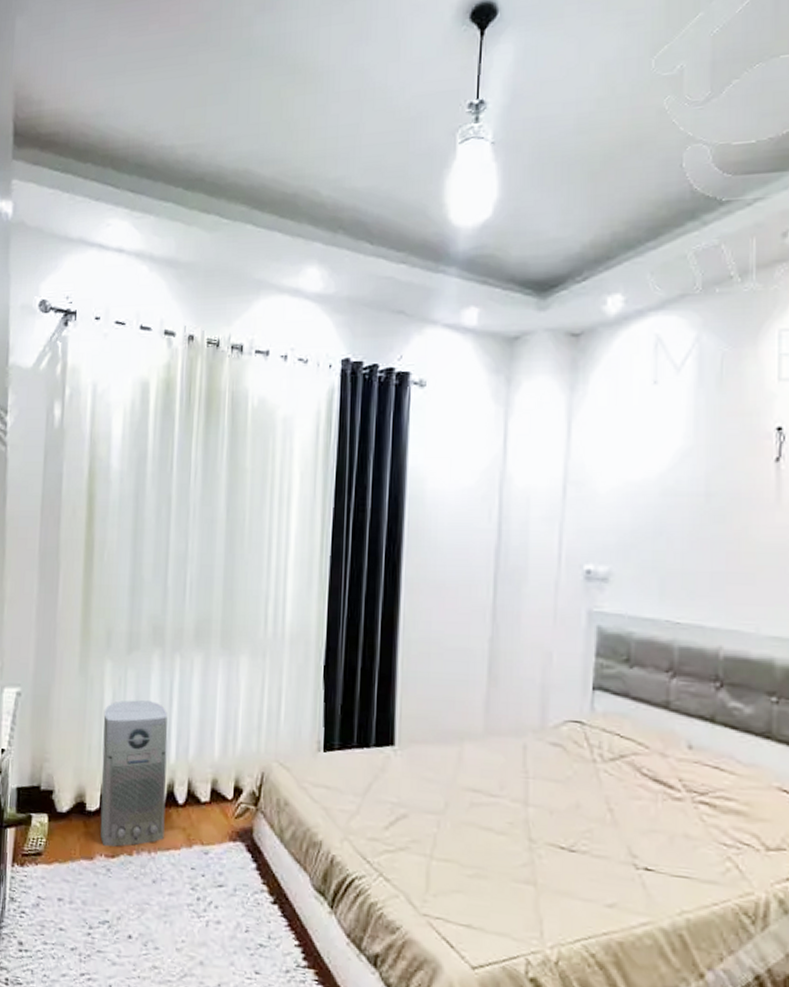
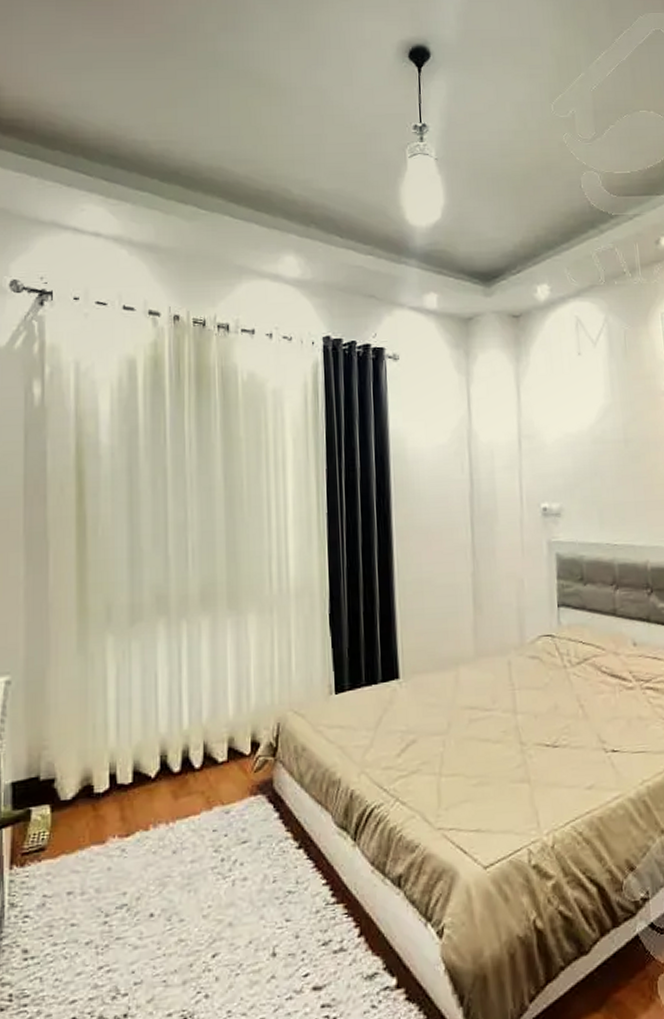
air purifier: present [100,700,168,847] -> none [107,670,182,827]

